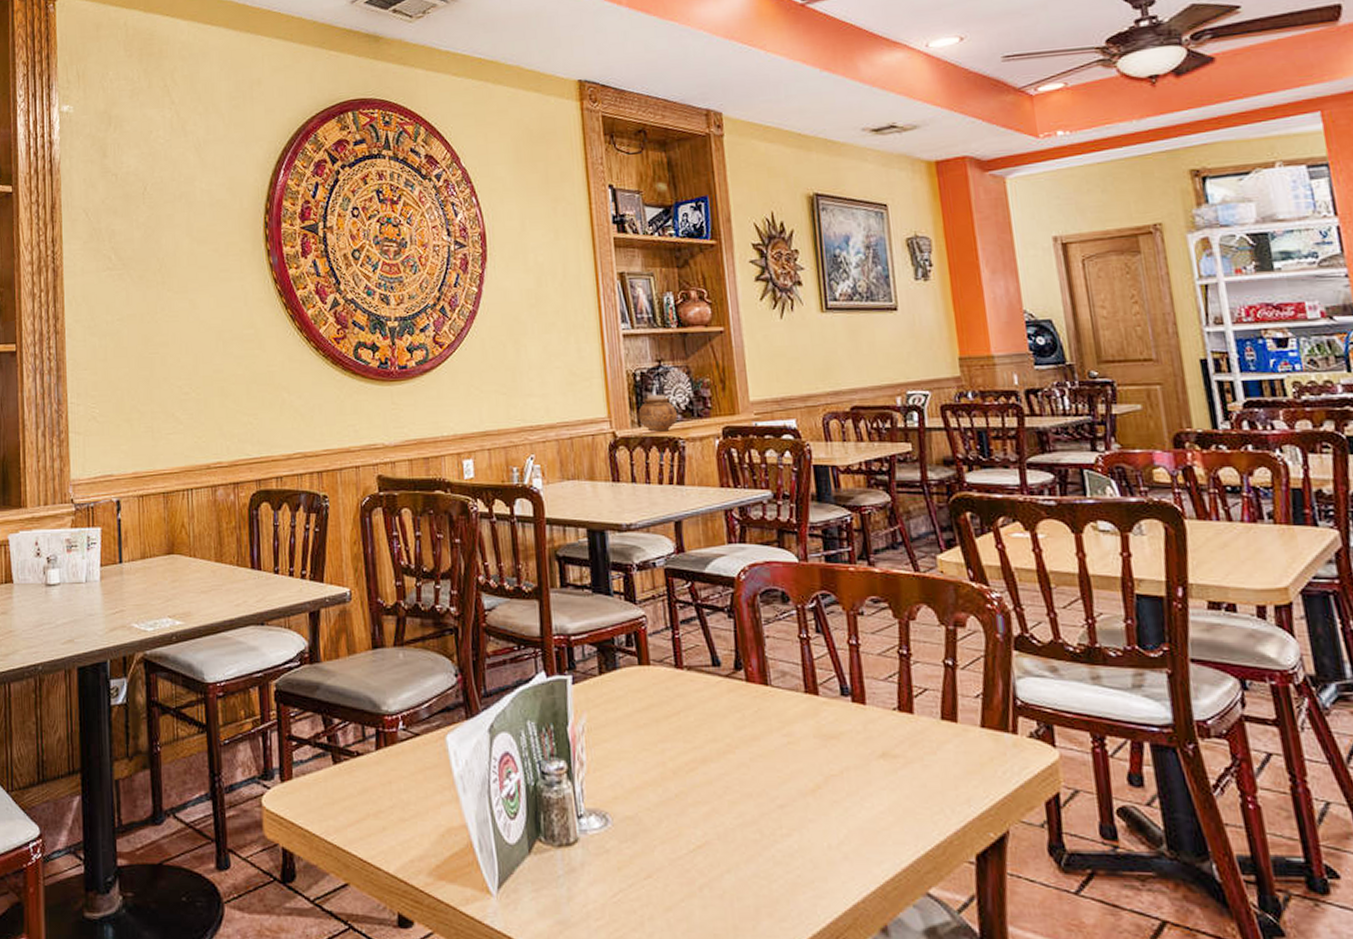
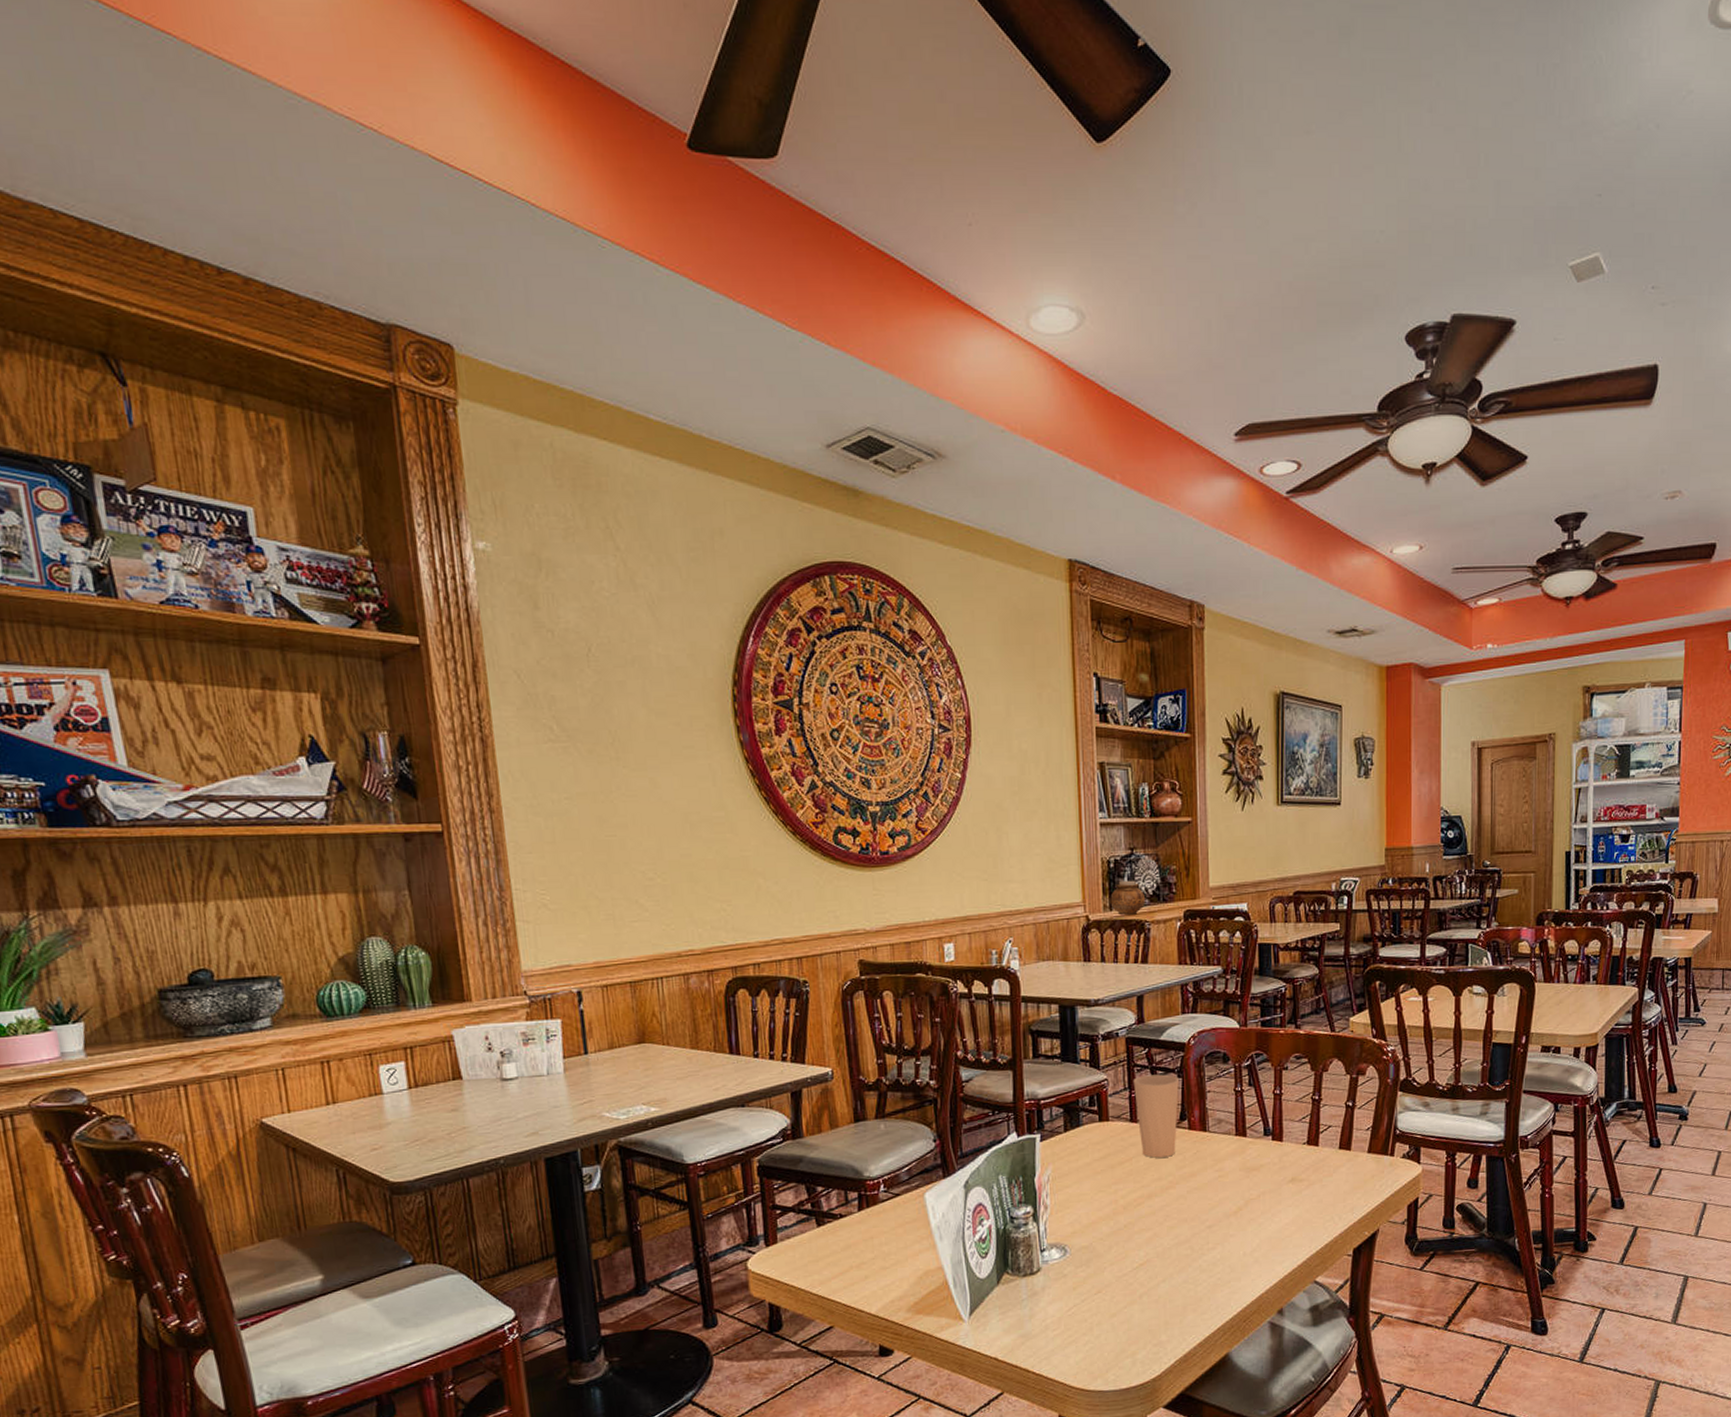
cup: none [675,613,732,714] -> present [1133,1074,1179,1158]

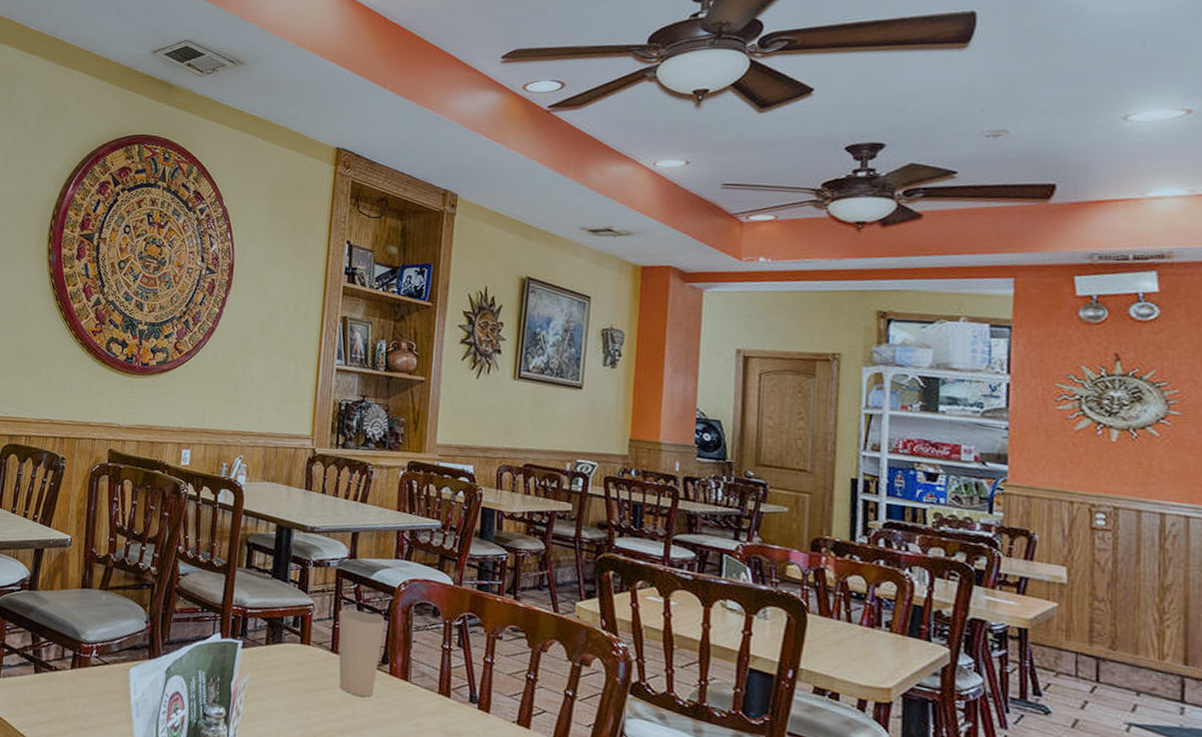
decorative pot: present [1110,880,1146,916] -> none [337,423,372,456]

